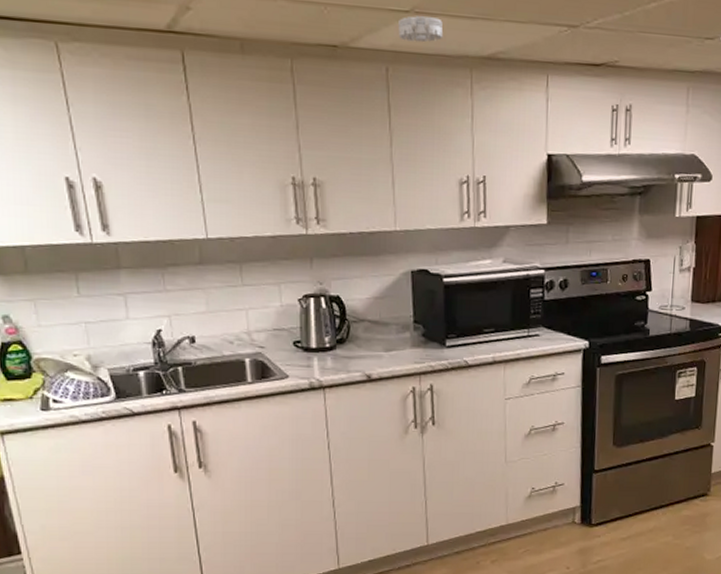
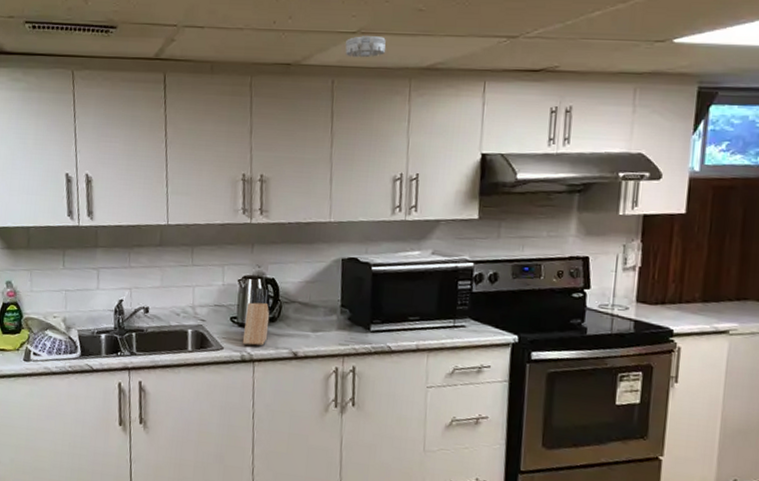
knife block: none [309,308,338,371] -> present [242,289,270,346]

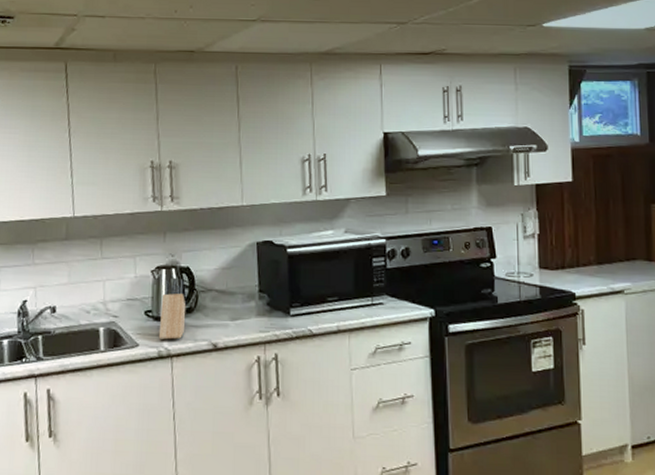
smoke detector: present [345,35,386,58] -> none [246,22,286,44]

